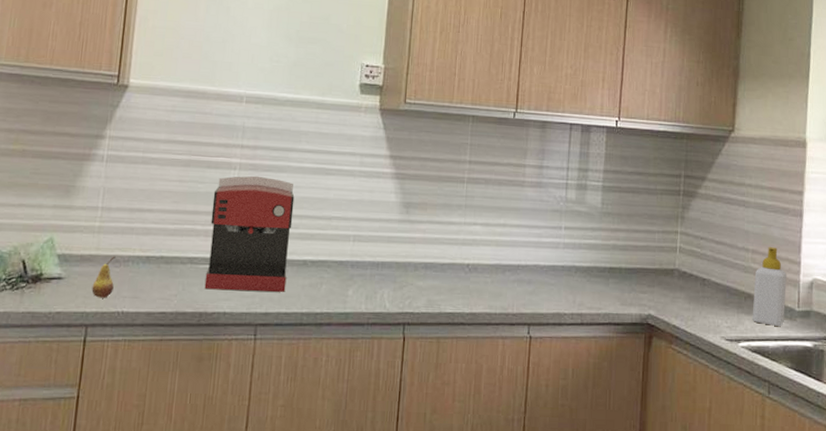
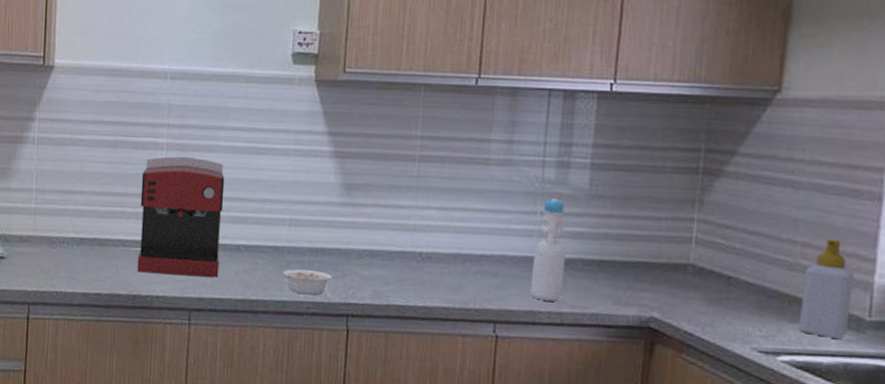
fruit: present [91,256,116,298] -> none [31,237,51,278]
legume: none [347,282,396,306] -> present [283,269,338,295]
bottle: none [557,215,585,304] -> present [530,198,566,301]

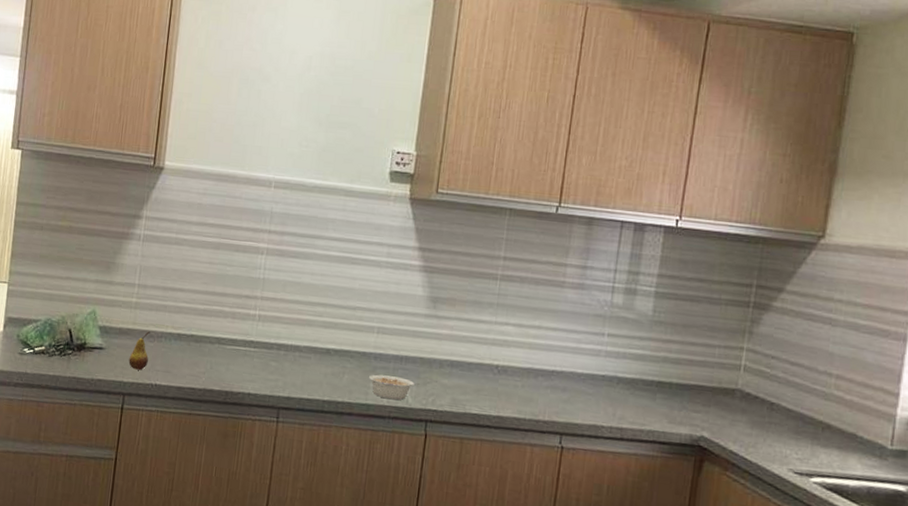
fruit: none [31,237,51,278] -> present [128,331,150,371]
coffee maker: present [137,156,225,277] -> none [230,261,320,379]
bottle: present [530,198,566,301] -> none [595,321,630,418]
soap bottle: present [798,239,853,339] -> none [830,373,879,464]

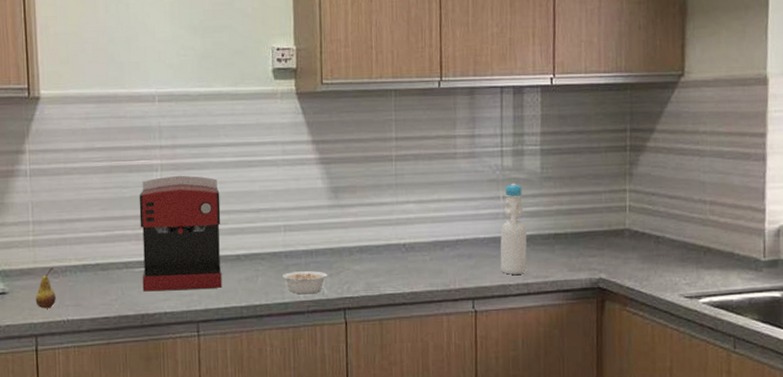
coffee maker: none [230,261,320,379] -> present [139,175,222,292]
bottle: none [595,321,630,418] -> present [500,183,527,275]

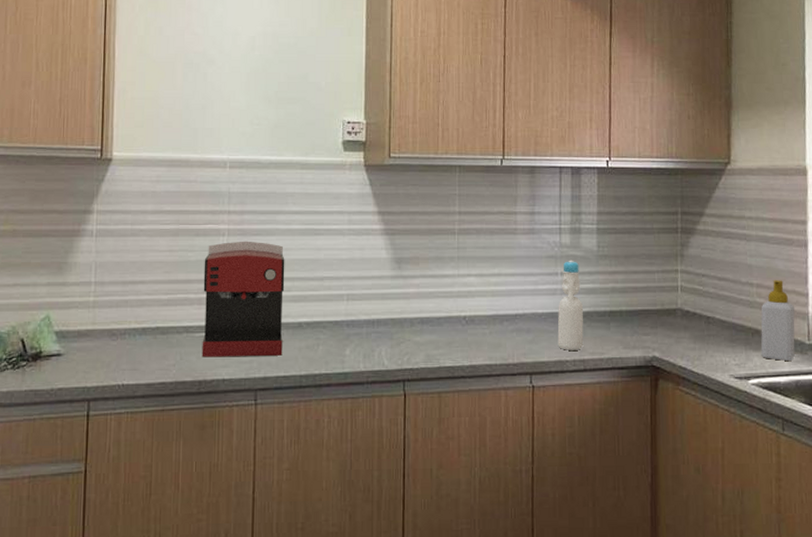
fruit: present [35,267,56,309] -> none [91,330,112,372]
legume: present [283,271,333,295] -> none [344,341,393,365]
soap bottle: none [713,196,750,279] -> present [761,280,795,361]

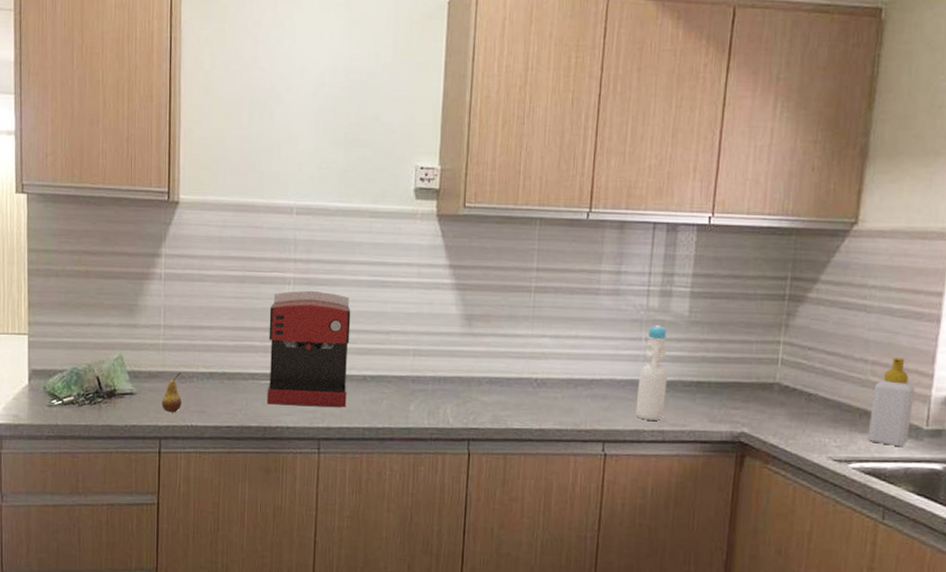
fruit: none [91,330,112,372] -> present [162,372,182,413]

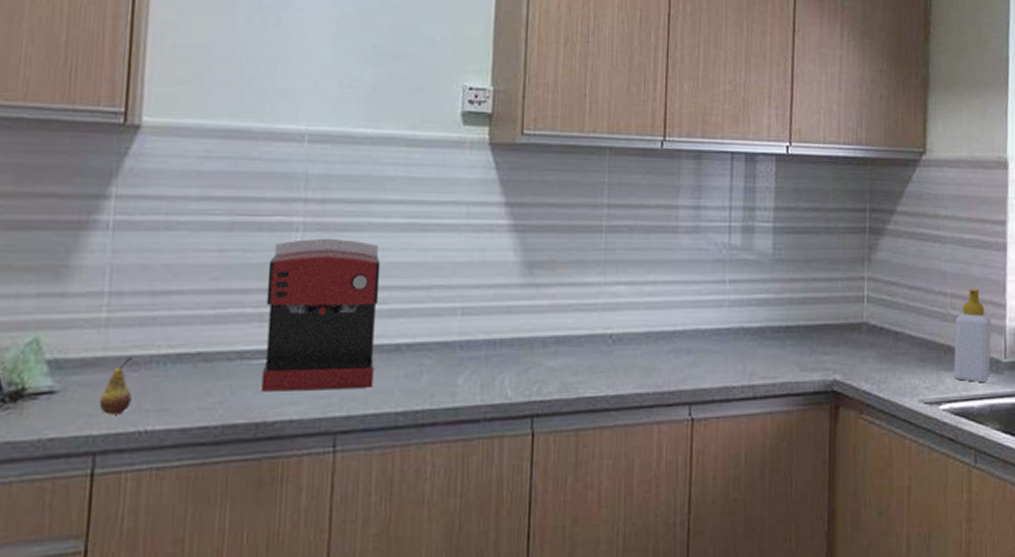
bottle: present [635,324,668,421] -> none [723,264,755,374]

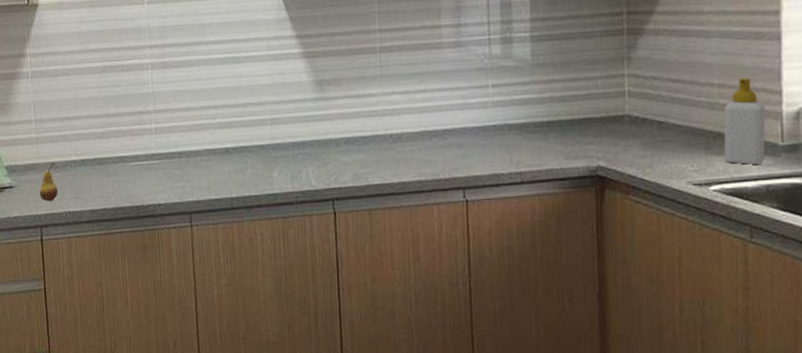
coffee maker: present [261,238,381,392] -> none [131,73,213,185]

